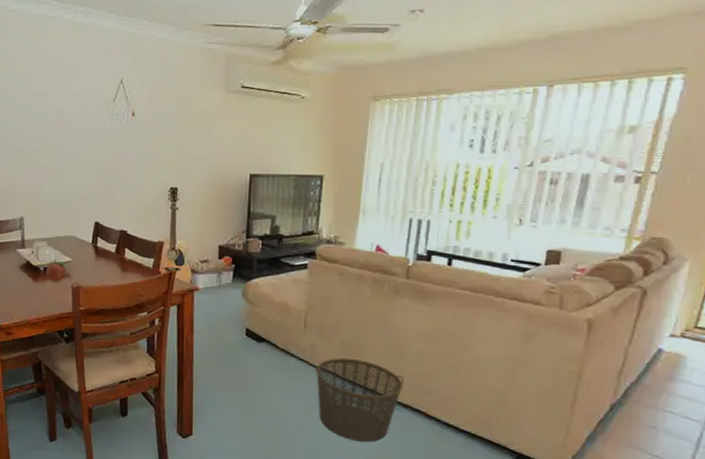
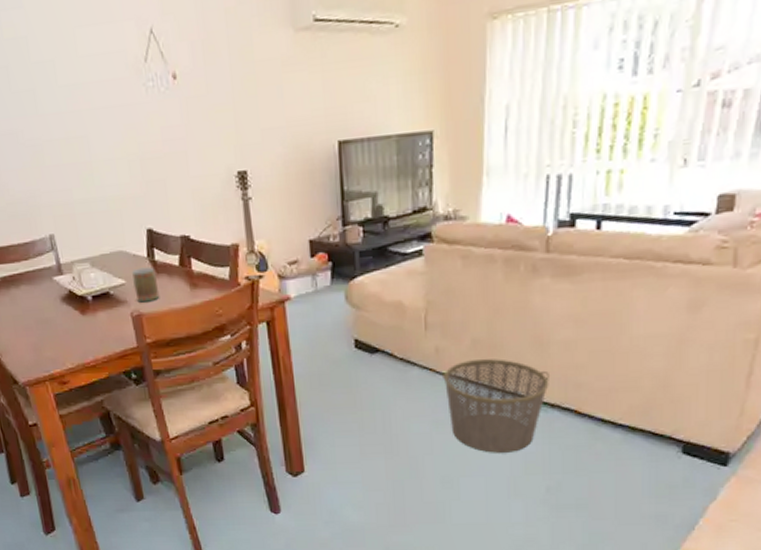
fruit: present [45,259,67,282] -> none [94,283,122,313]
mug: none [77,250,97,278] -> present [131,267,160,302]

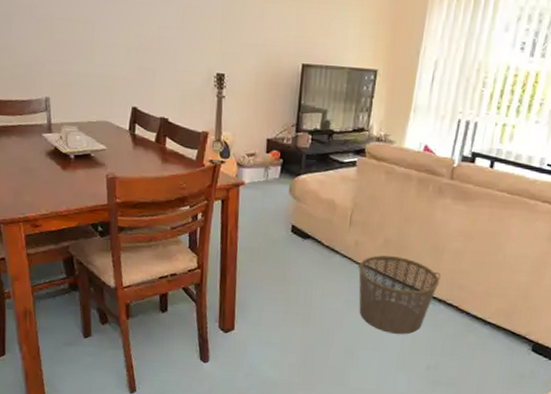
mug: present [131,267,160,302] -> none [112,138,135,168]

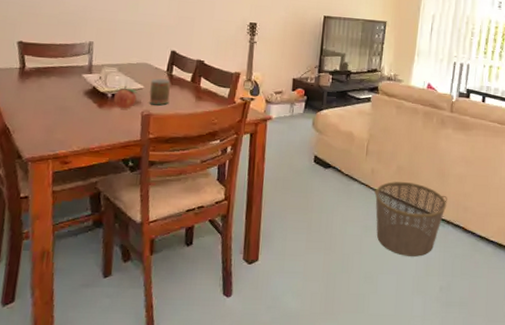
fruit: none [76,146,100,172] -> present [113,85,138,109]
mug: none [112,138,135,168] -> present [149,78,171,105]

